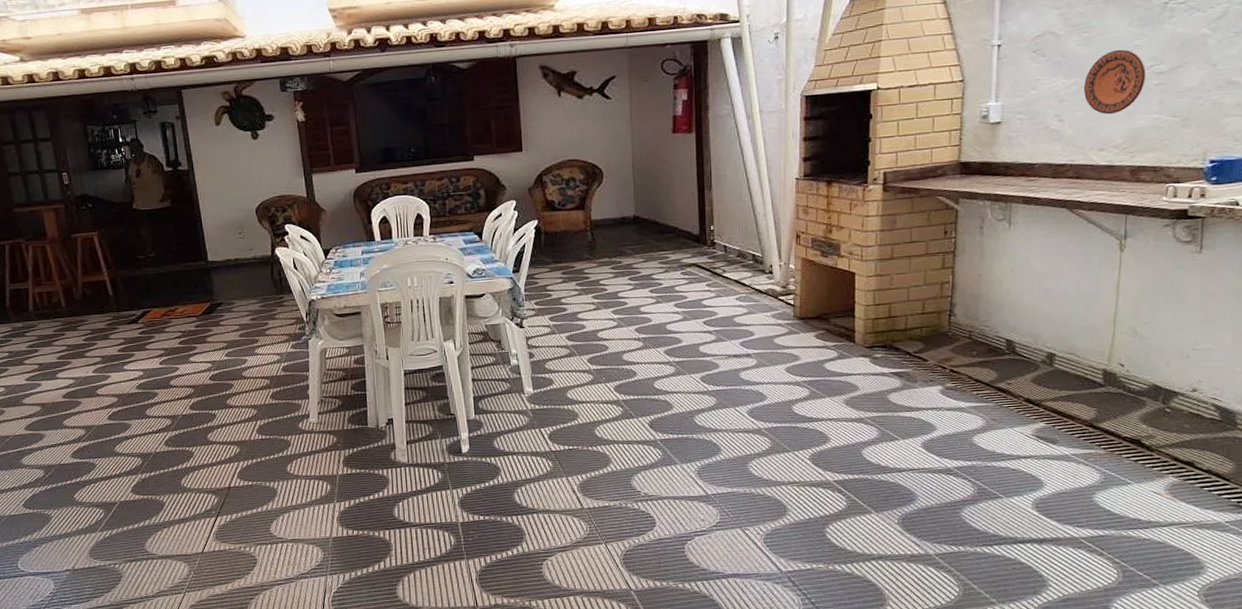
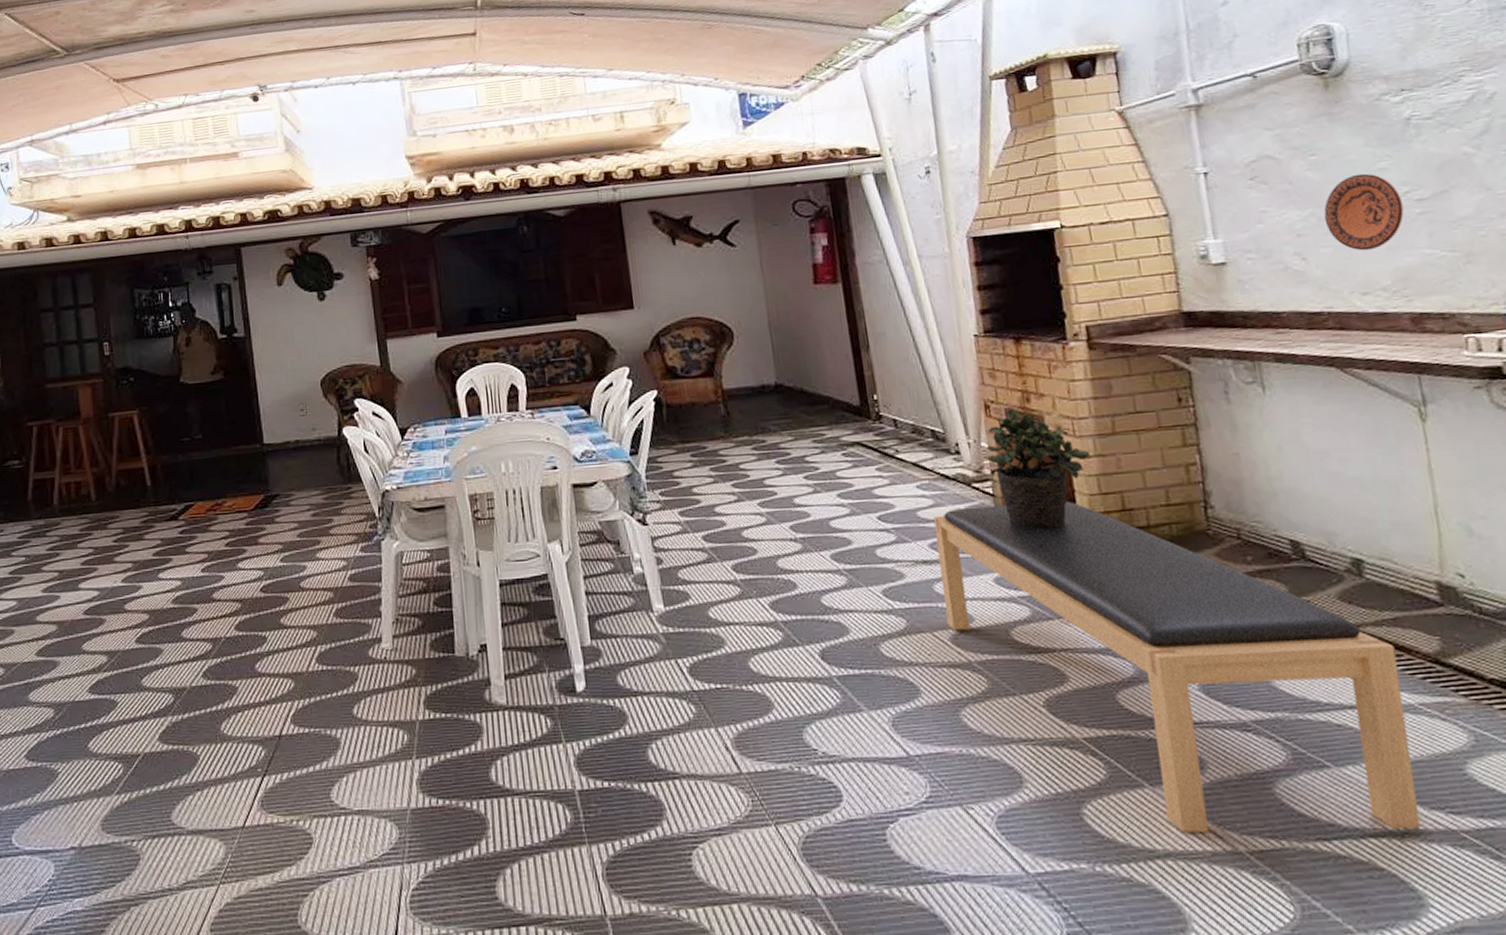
bench: none [745,310,1064,543] -> present [933,500,1421,832]
potted plant: none [792,237,872,330] -> present [987,407,1091,528]

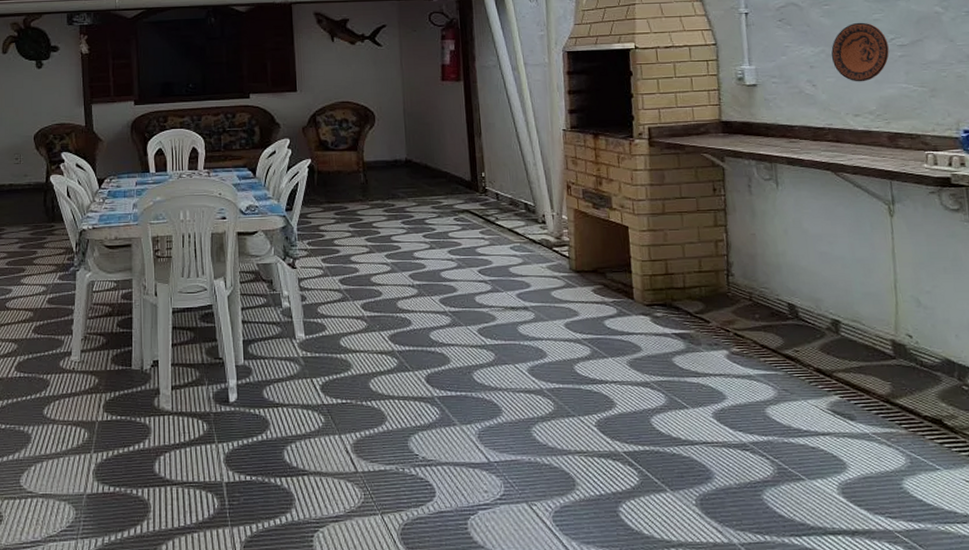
bench: present [933,500,1421,832] -> none [521,264,867,529]
potted plant: present [987,407,1091,528] -> none [566,189,645,285]

